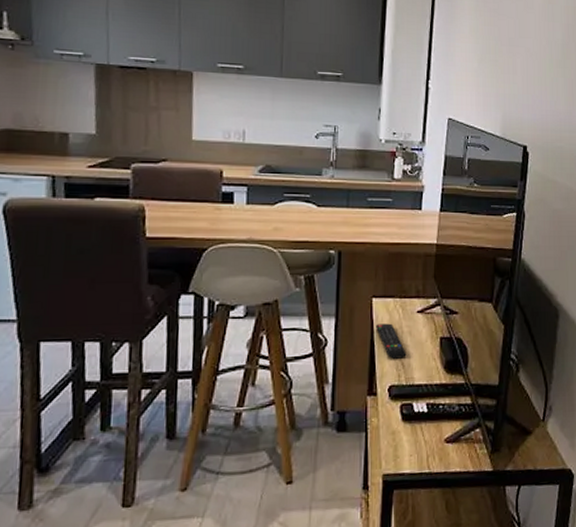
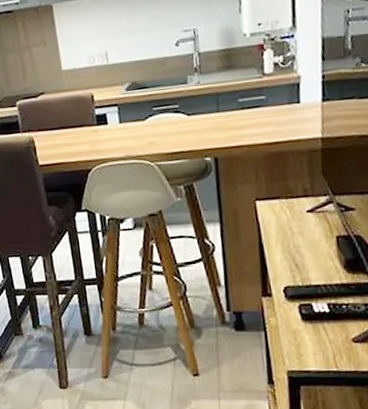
remote control: present [376,323,407,359] -> none [263,225,300,260]

